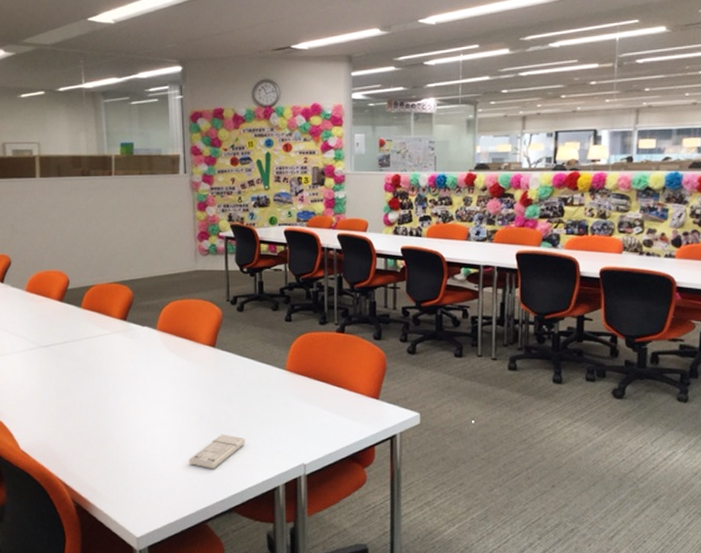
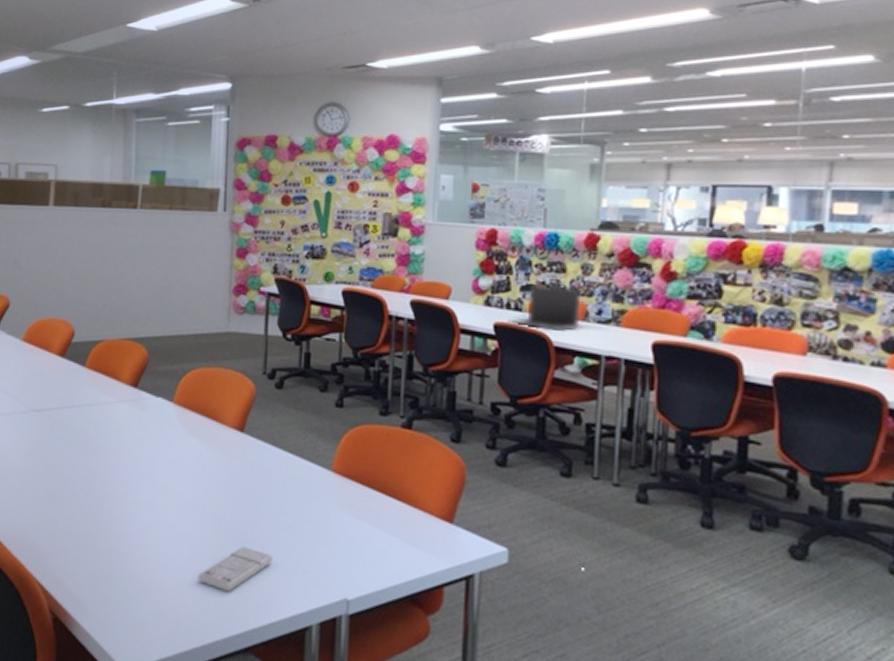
laptop computer: none [412,214,464,250] -> present [508,283,581,332]

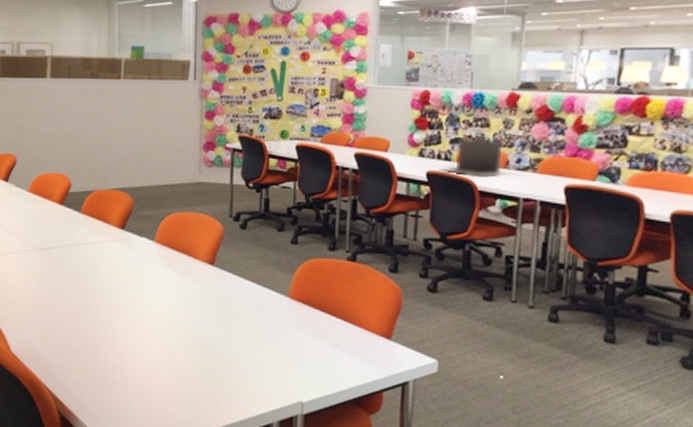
mobile phone: present [197,546,273,592] -> none [177,359,240,396]

